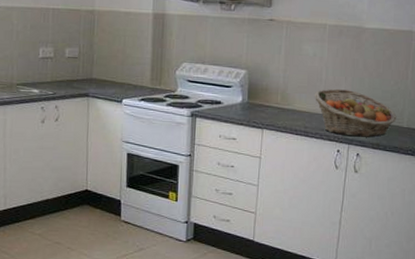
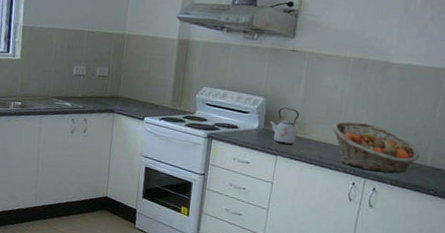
kettle: none [252,79,281,118] -> present [269,107,299,145]

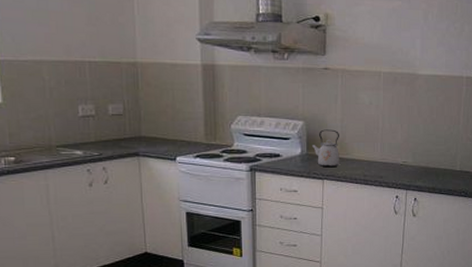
fruit basket: present [332,121,420,173] -> none [371,136,450,182]

